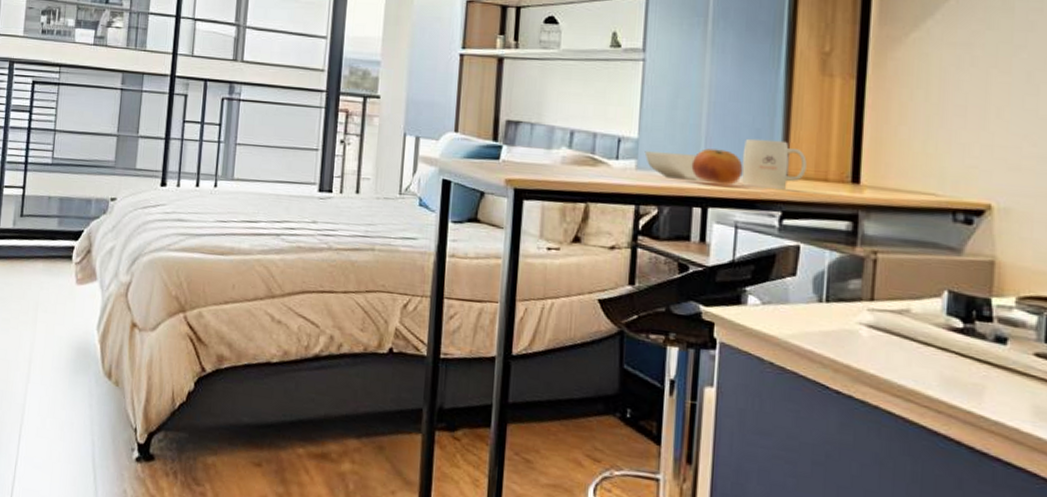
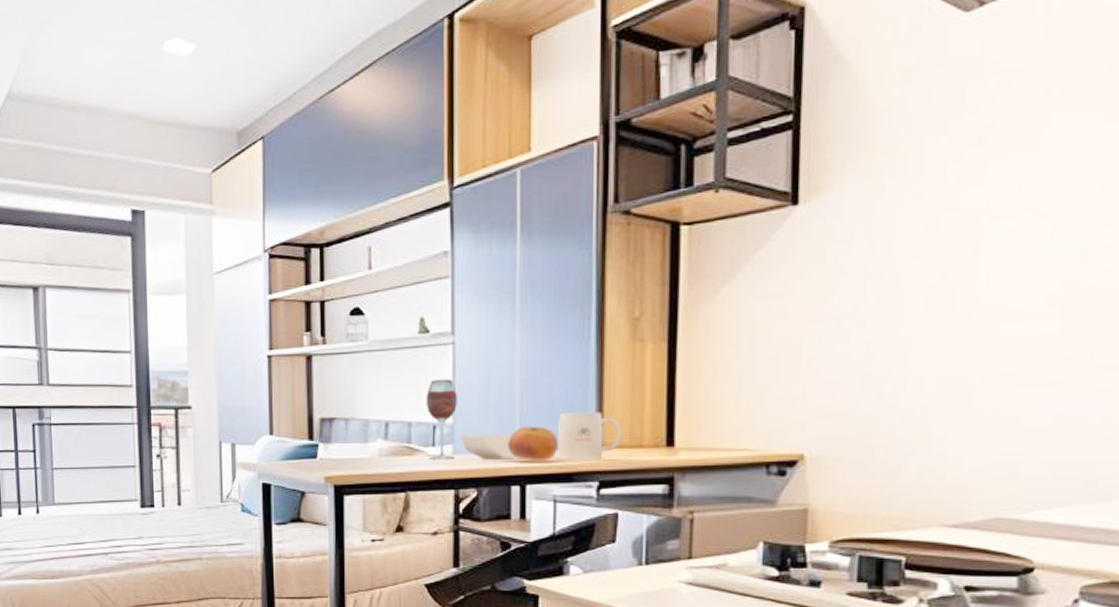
wineglass: none [611,94,644,175] -> present [425,379,457,461]

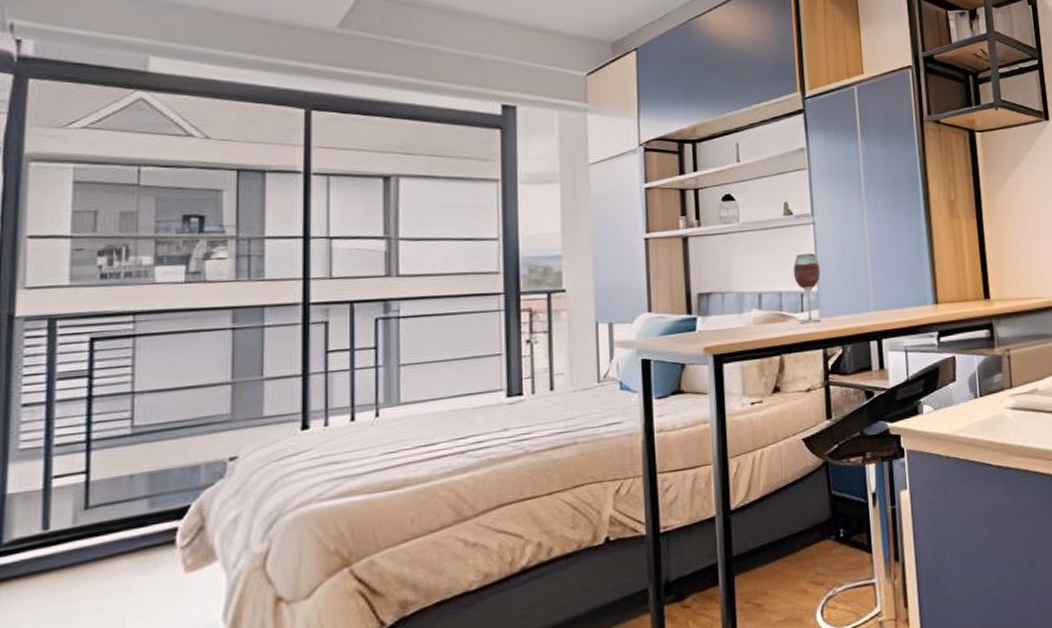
bowl: present [460,434,515,460] -> none [824,297,871,321]
fruit: present [507,426,559,462] -> none [864,289,905,319]
mug: present [557,411,621,461] -> none [902,274,951,317]

